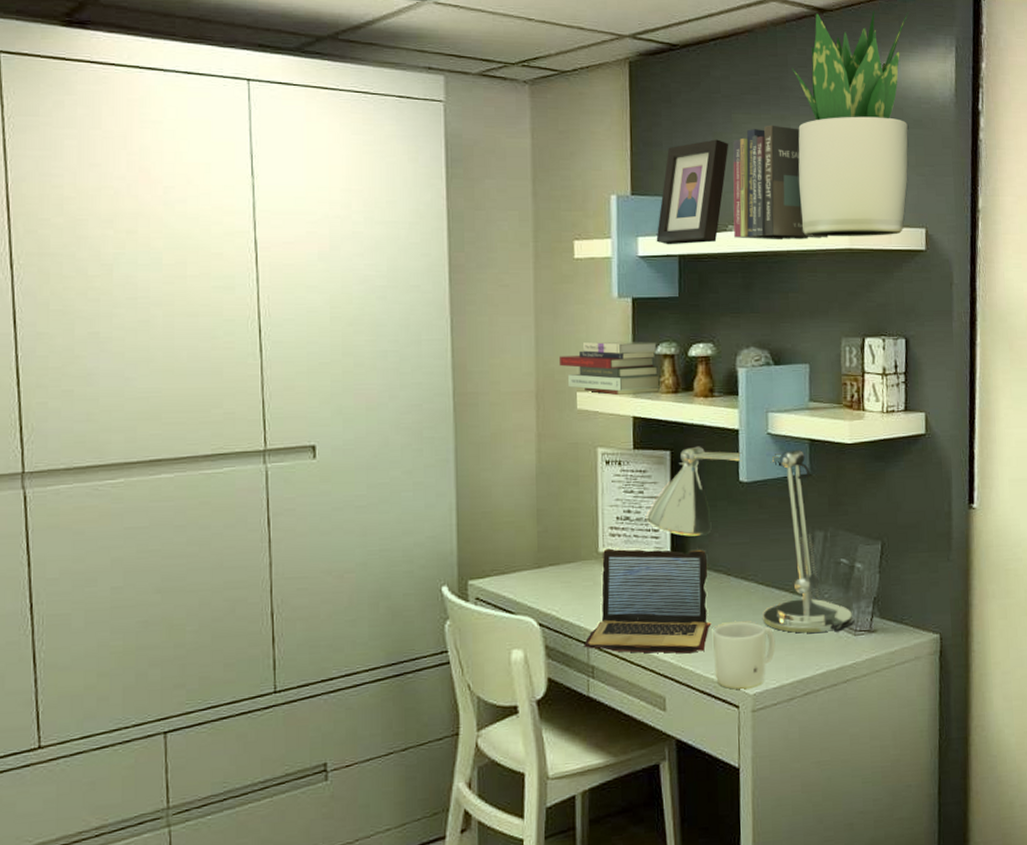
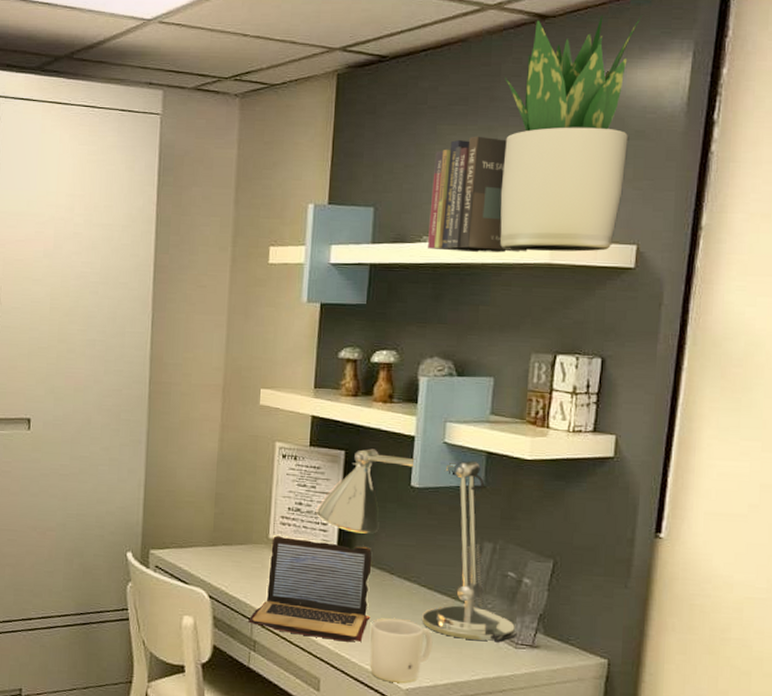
books: present [560,341,661,395] -> none [247,342,342,395]
picture frame: present [656,139,729,245] -> none [349,150,431,254]

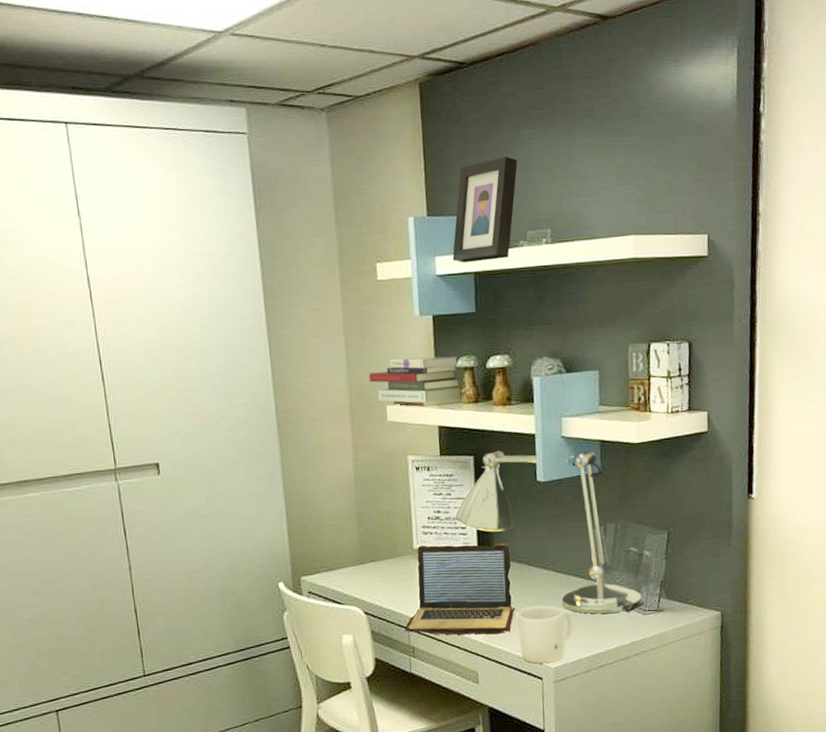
books: none [247,342,342,395] -> present [369,356,462,407]
picture frame: none [349,150,431,254] -> present [452,156,518,263]
books: present [428,136,528,253] -> none [521,138,615,254]
planter: present [500,14,643,252] -> none [576,12,691,248]

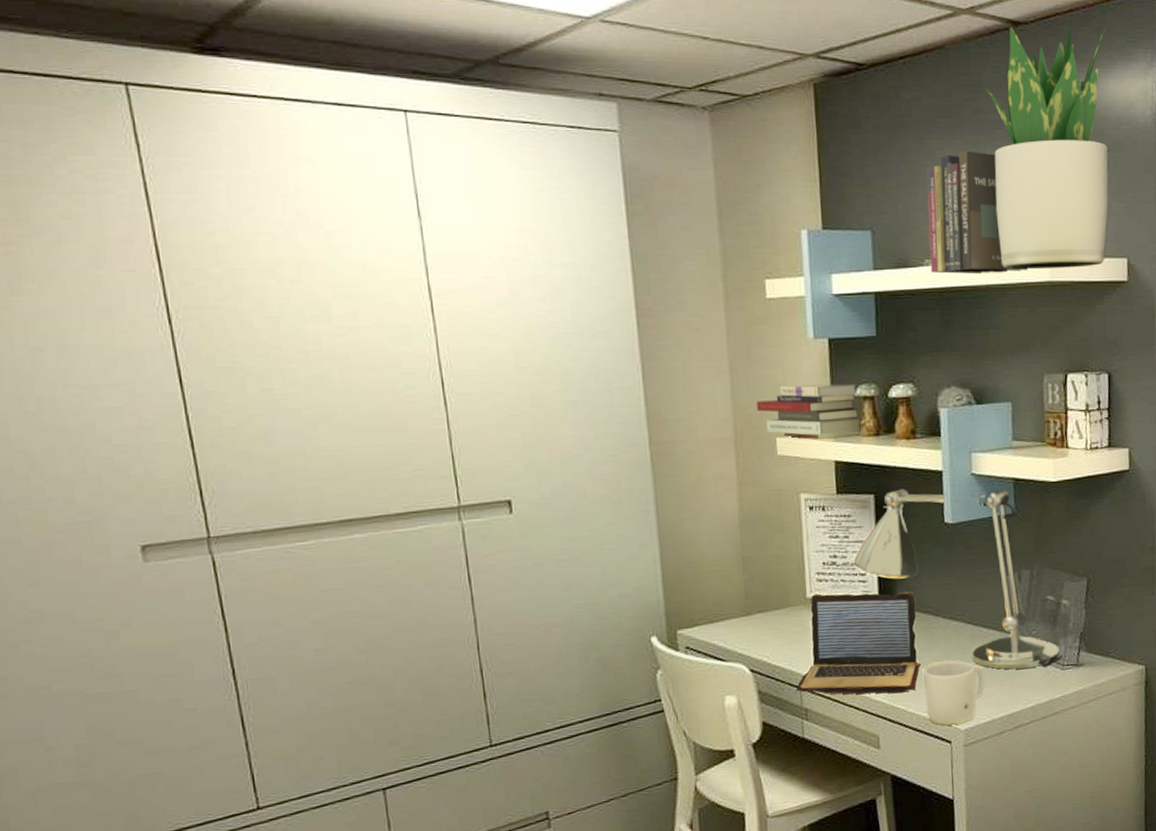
picture frame: present [452,156,518,263] -> none [850,167,923,282]
books: none [521,138,615,254] -> present [926,150,1028,275]
planter: none [576,12,691,248] -> present [986,22,1109,270]

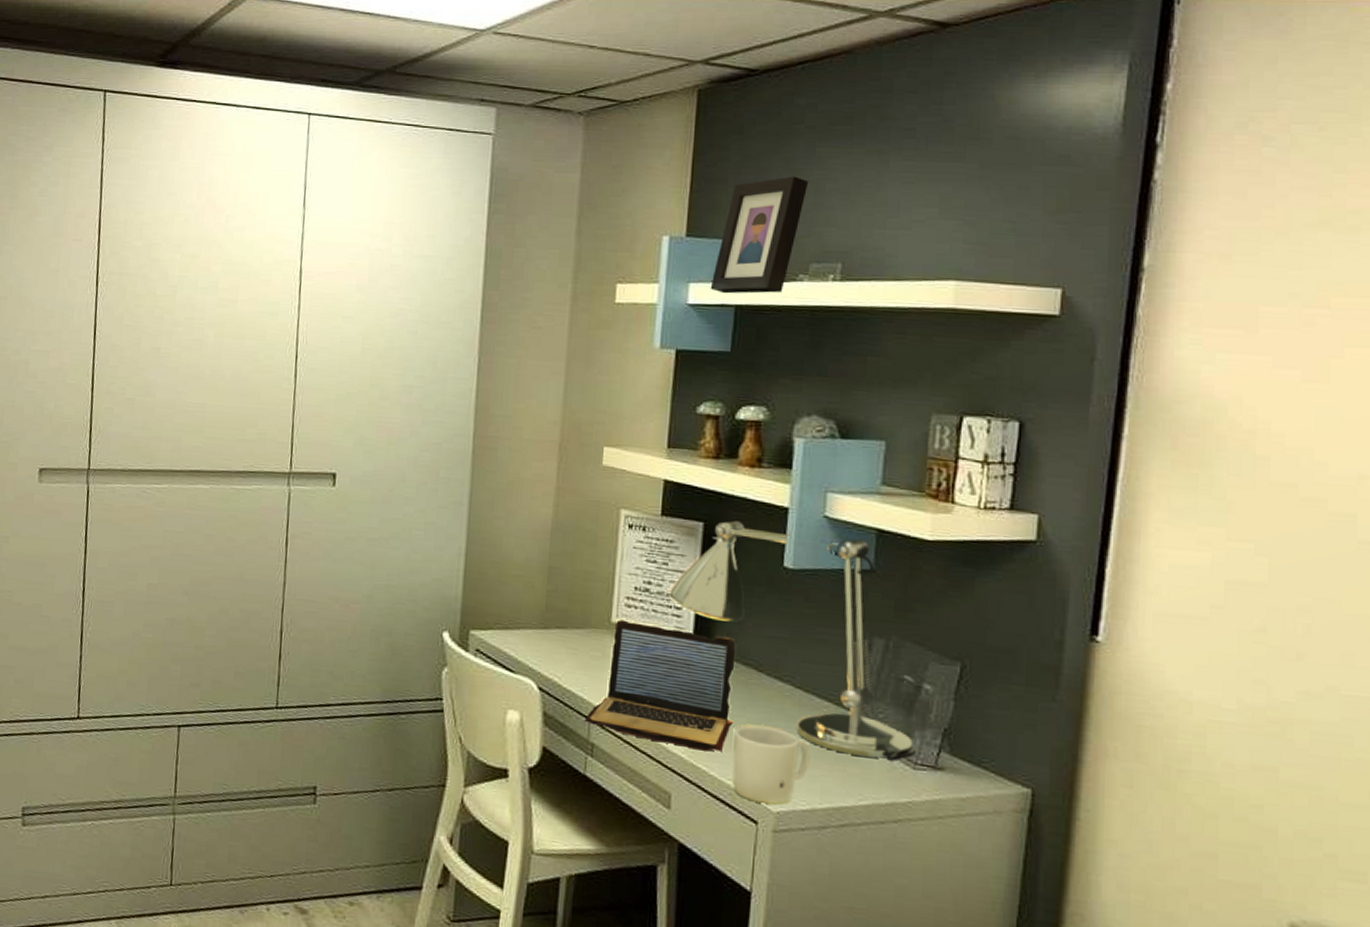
books: present [757,383,861,439] -> none [588,393,701,457]
picture frame: none [850,167,923,282] -> present [710,176,809,294]
books: present [926,150,1028,275] -> none [805,160,927,295]
planter: present [986,22,1109,270] -> none [892,21,1066,296]

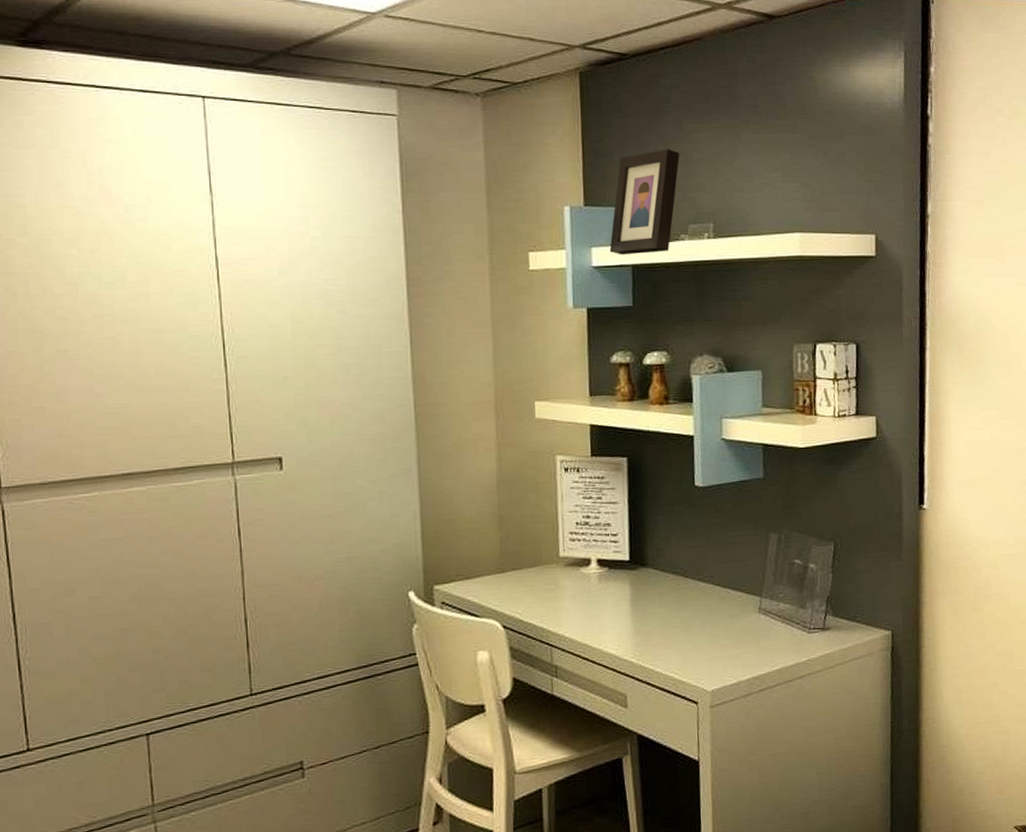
laptop: present [585,619,736,751] -> none [547,552,670,653]
desk lamp: present [669,521,917,761] -> none [606,452,810,632]
mug: present [732,724,810,805] -> none [672,621,732,686]

